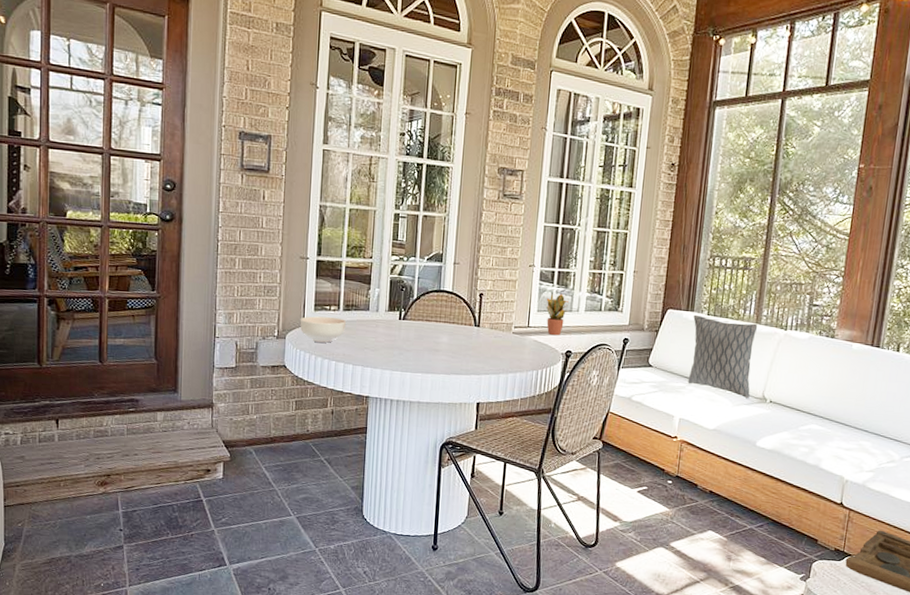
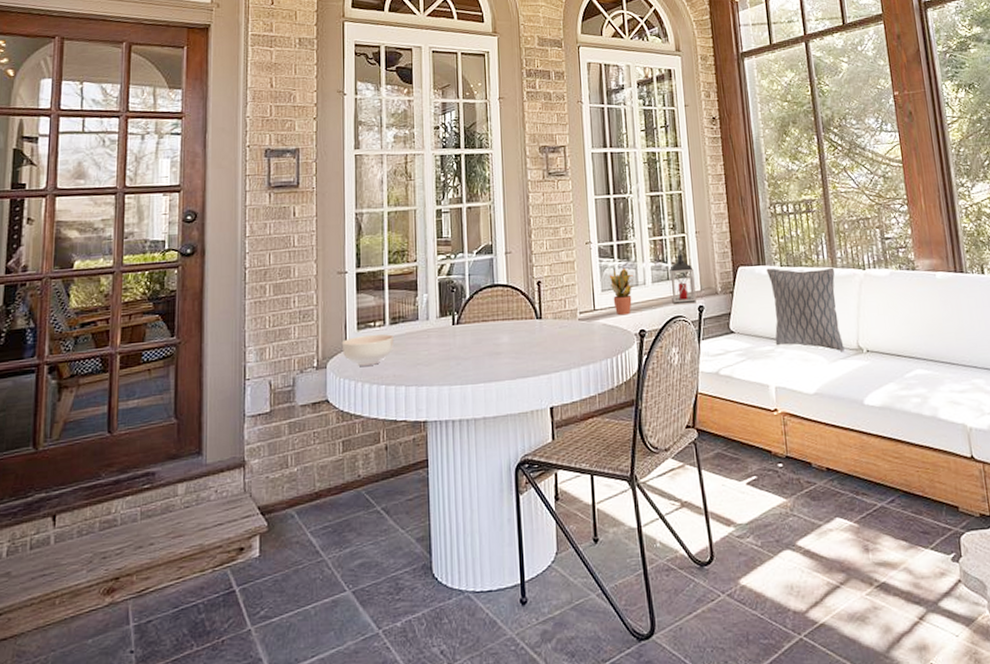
lantern: none [599,280,626,337] -> present [668,244,696,306]

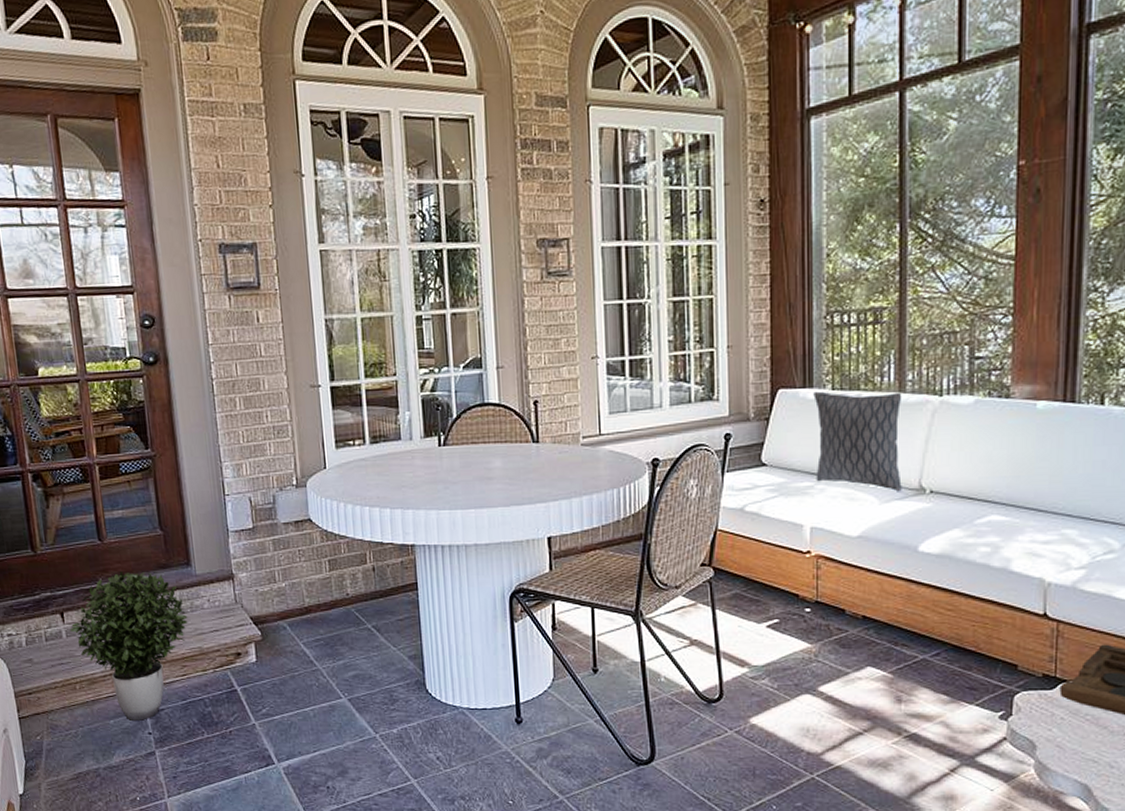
potted plant: none [61,464,192,638] -> present [71,571,188,721]
bowl: present [341,334,395,366] -> none [320,453,376,486]
potted plant: present [609,267,635,316] -> none [618,387,649,442]
lantern: present [668,244,696,306] -> none [691,361,723,433]

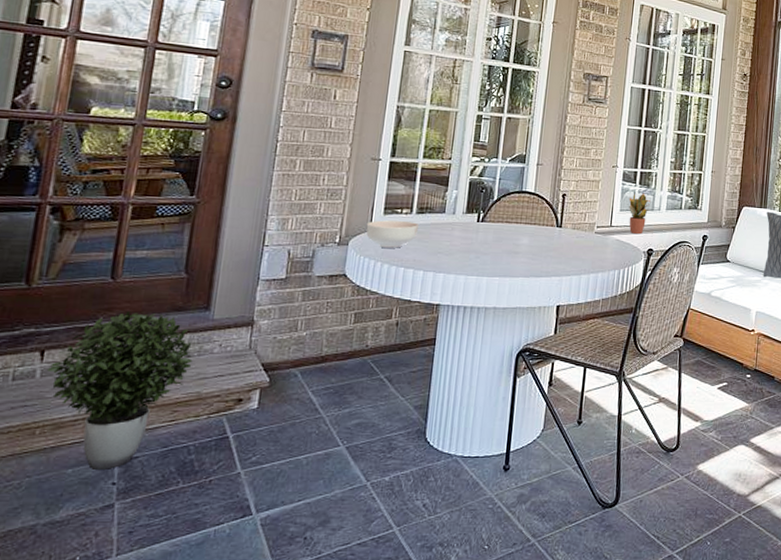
bowl: none [320,453,376,486] -> present [366,220,420,248]
potted plant: none [618,387,649,442] -> present [628,193,650,235]

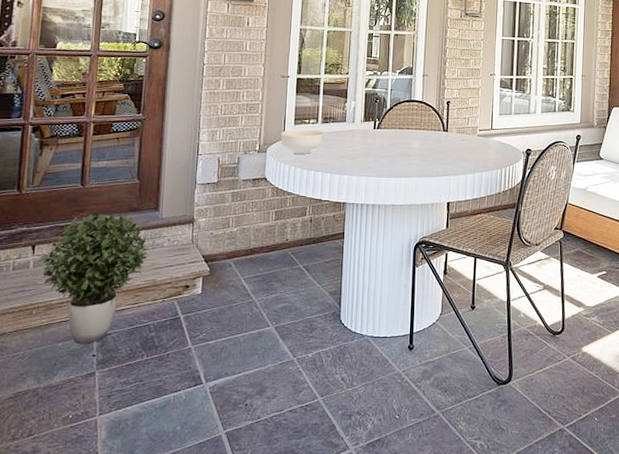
potted plant: present [628,193,650,235] -> none [506,98,527,136]

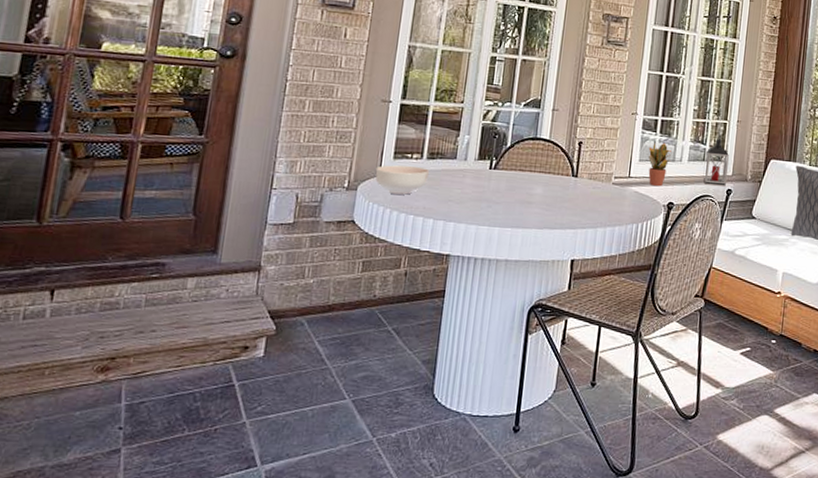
potted plant: present [39,212,148,344] -> none [58,252,200,414]
potted plant: none [506,98,527,136] -> present [648,142,671,187]
lantern: none [555,84,576,134] -> present [702,130,729,188]

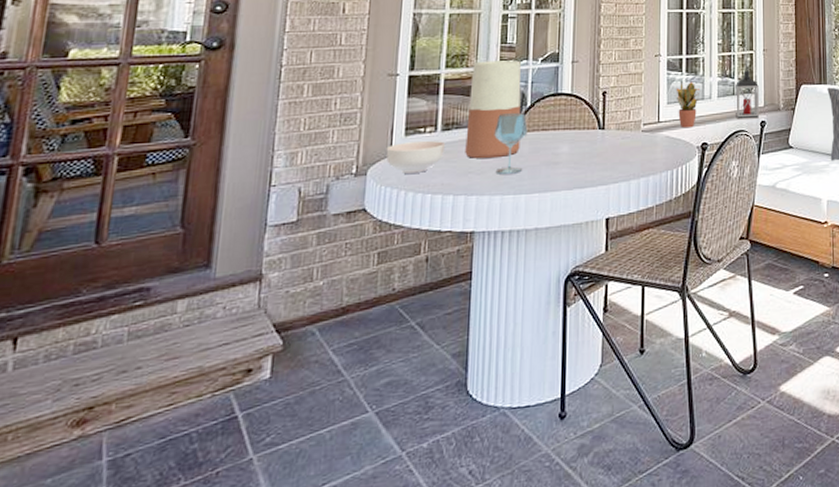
vase: none [447,98,505,191] -> present [465,60,522,159]
wine glass: none [473,150,507,208] -> present [494,112,528,175]

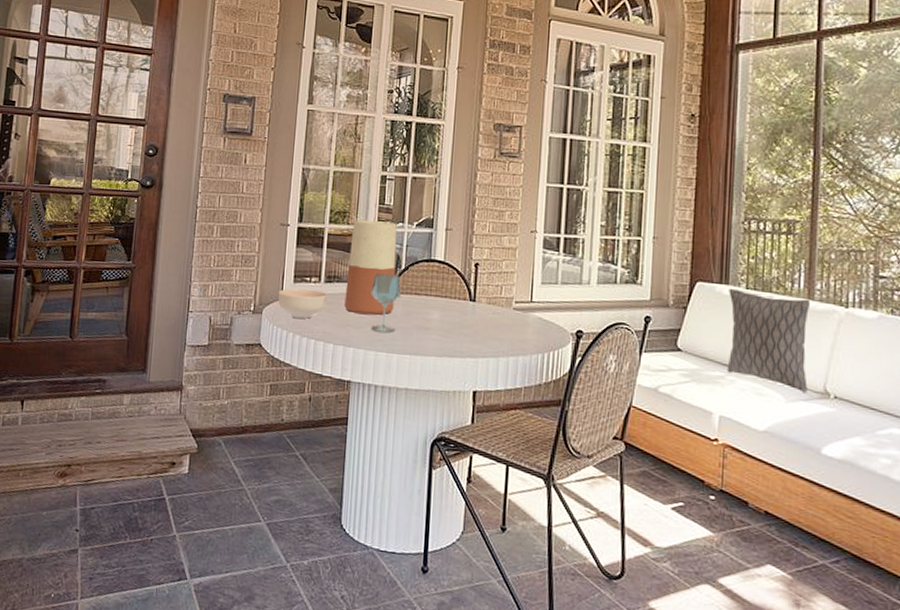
potted plant: present [676,81,701,129] -> none [551,263,578,313]
lantern: present [734,61,759,121] -> none [615,248,645,314]

